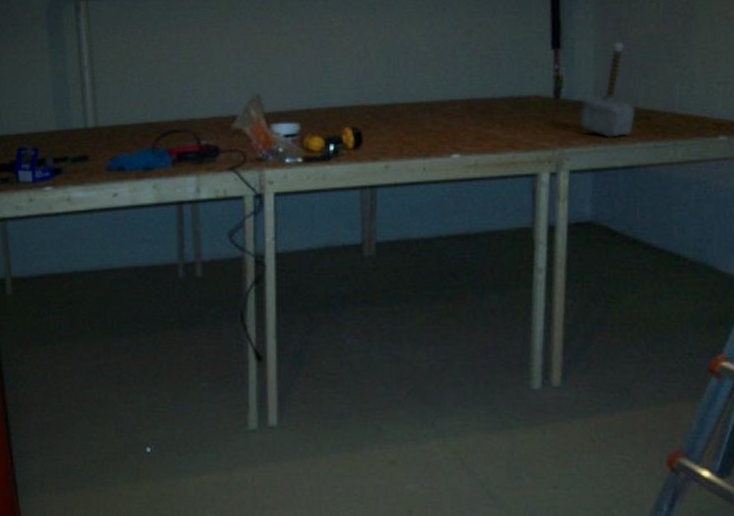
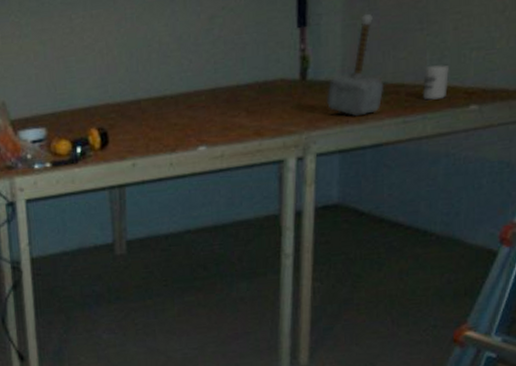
cup: none [672,95,698,128] -> present [422,64,449,100]

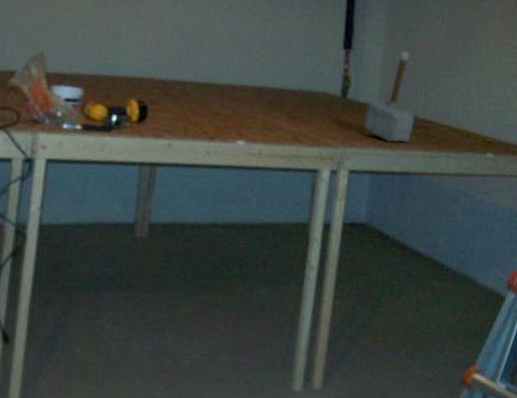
cup: present [422,64,449,100] -> none [447,110,471,142]

